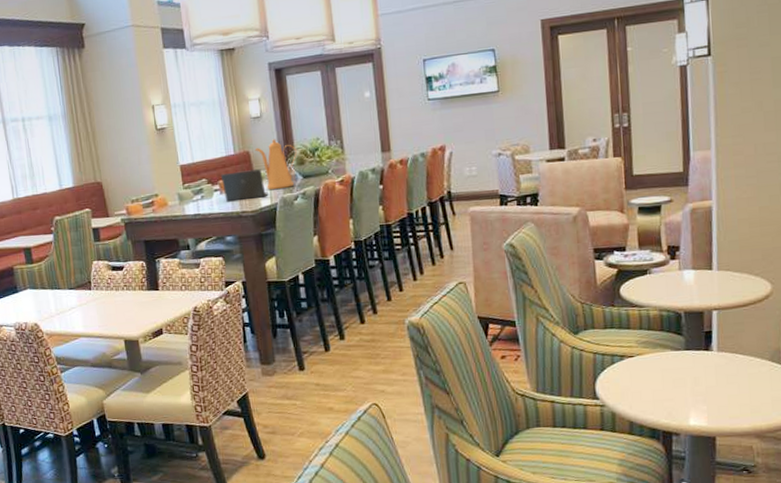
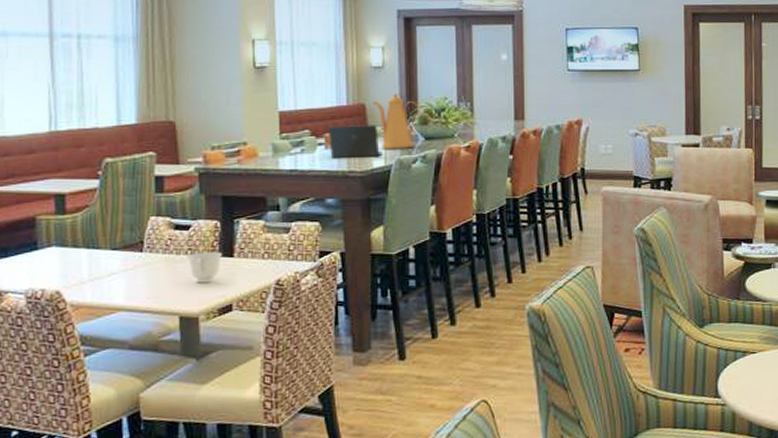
teacup: none [124,286,151,313] -> present [187,252,223,283]

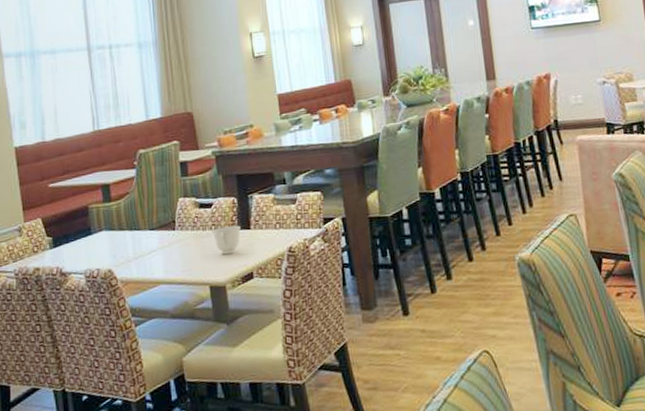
laptop: present [327,125,383,159] -> none [320,98,371,133]
coffee pot: present [371,93,420,150] -> none [356,67,400,120]

